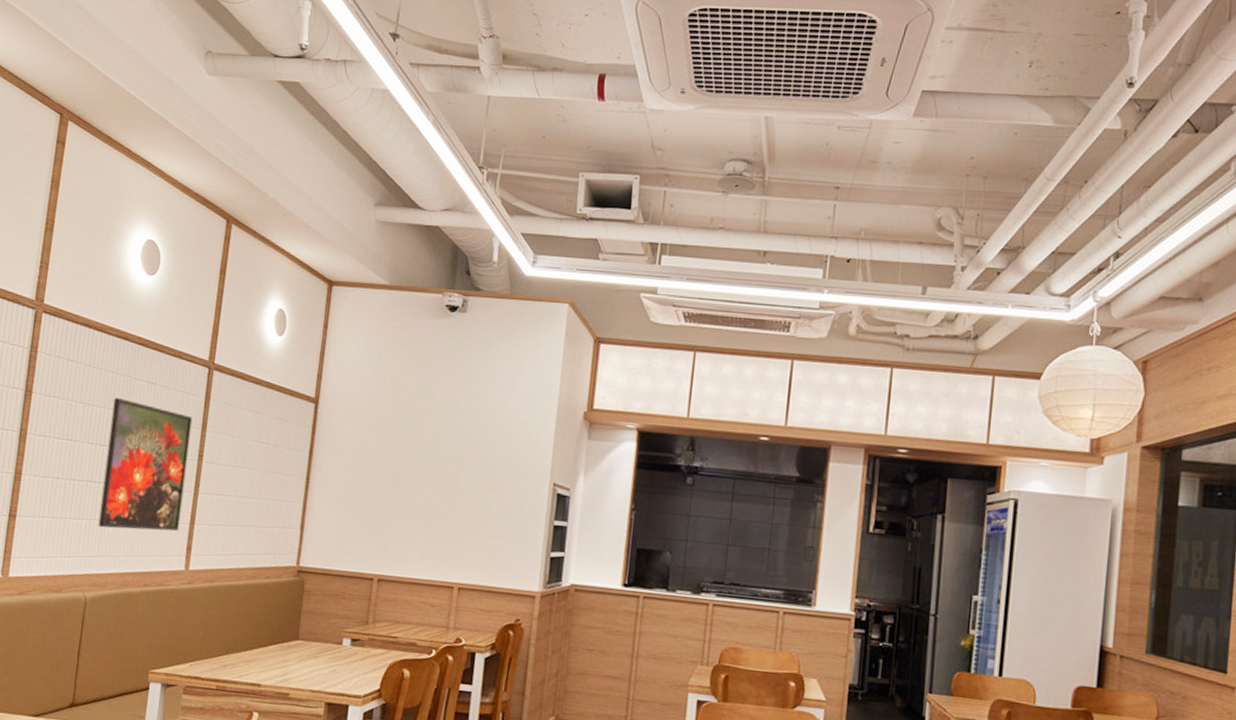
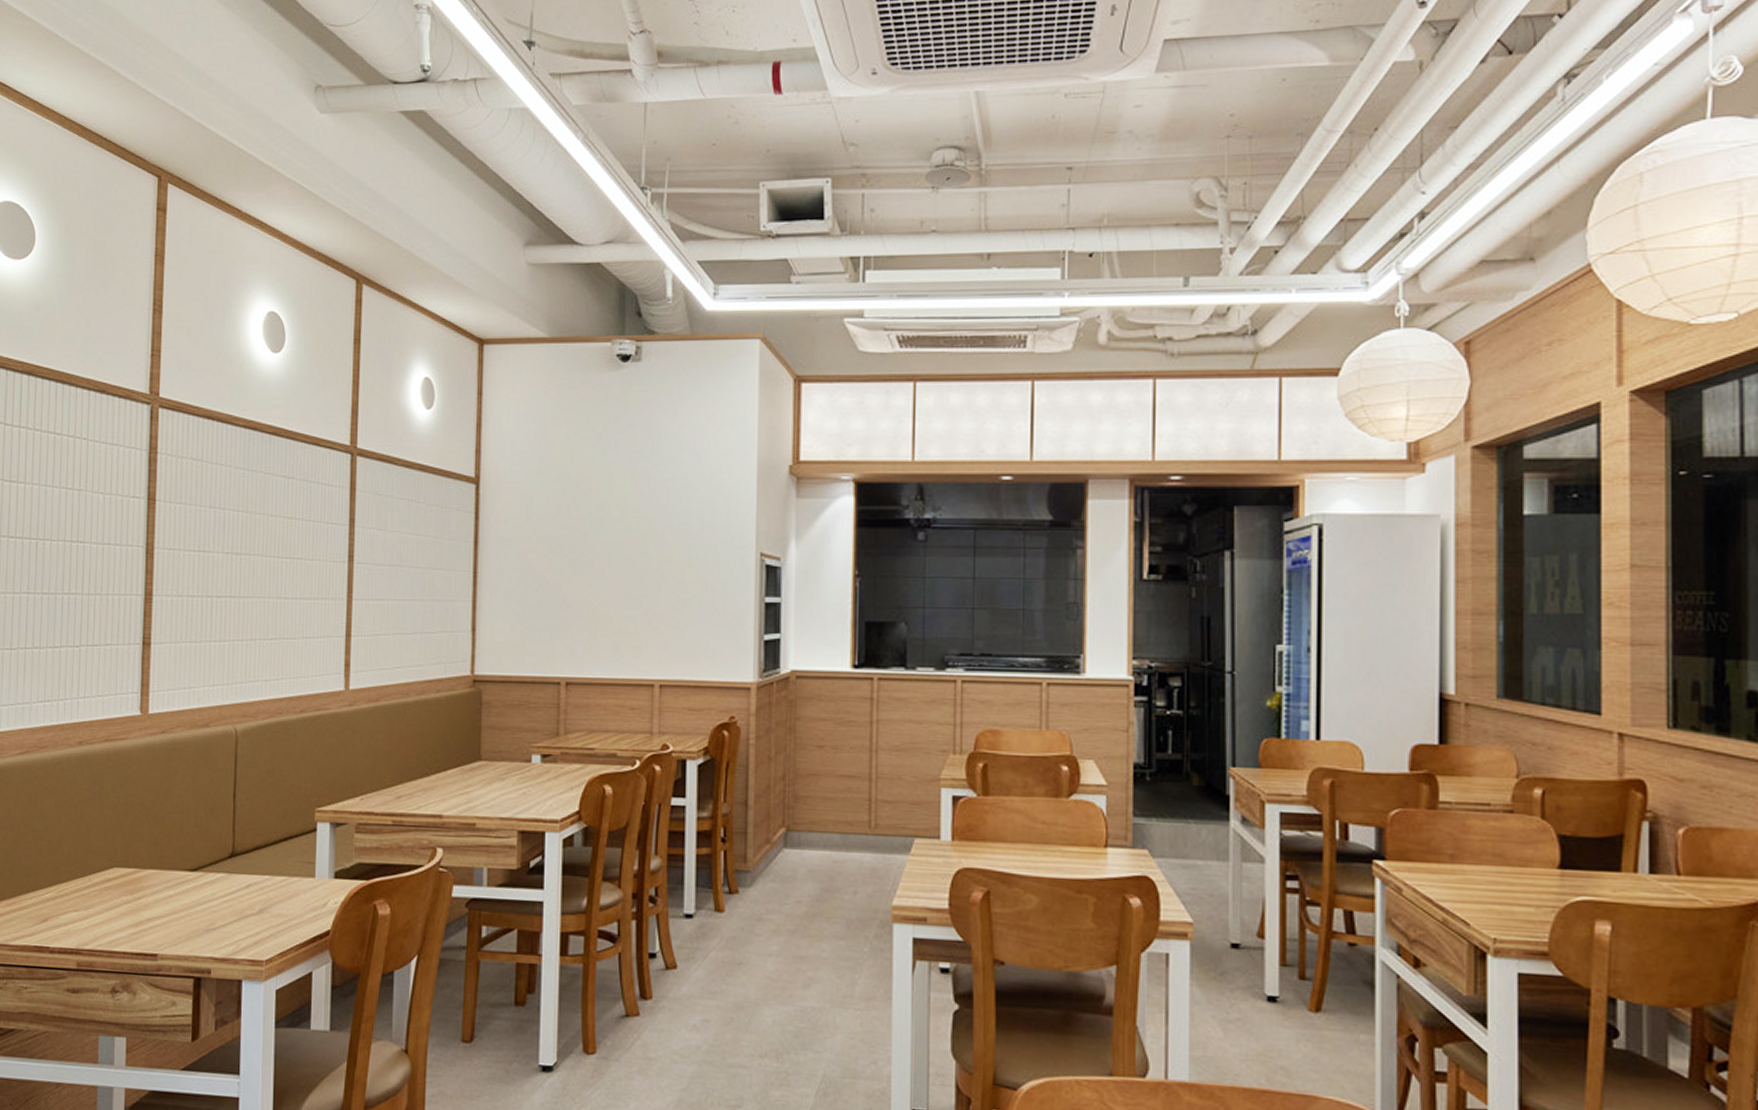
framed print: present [98,398,193,532] -> none [243,498,338,649]

